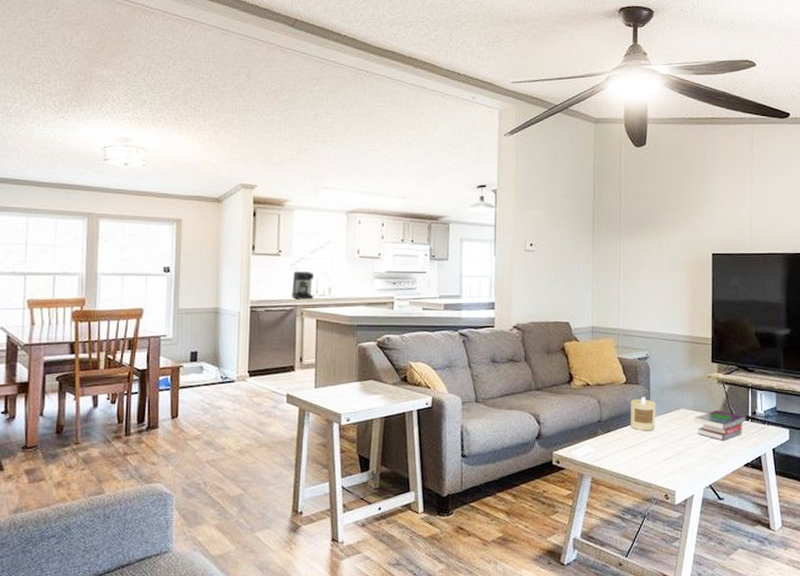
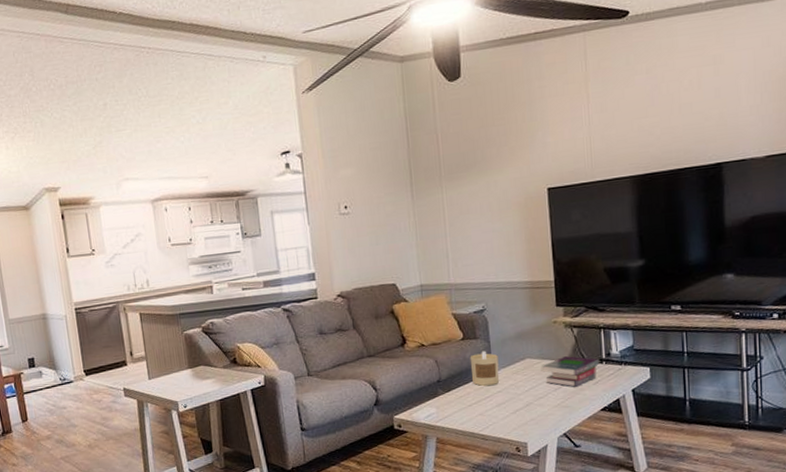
coffee maker: present [291,271,314,300] -> none [110,267,134,296]

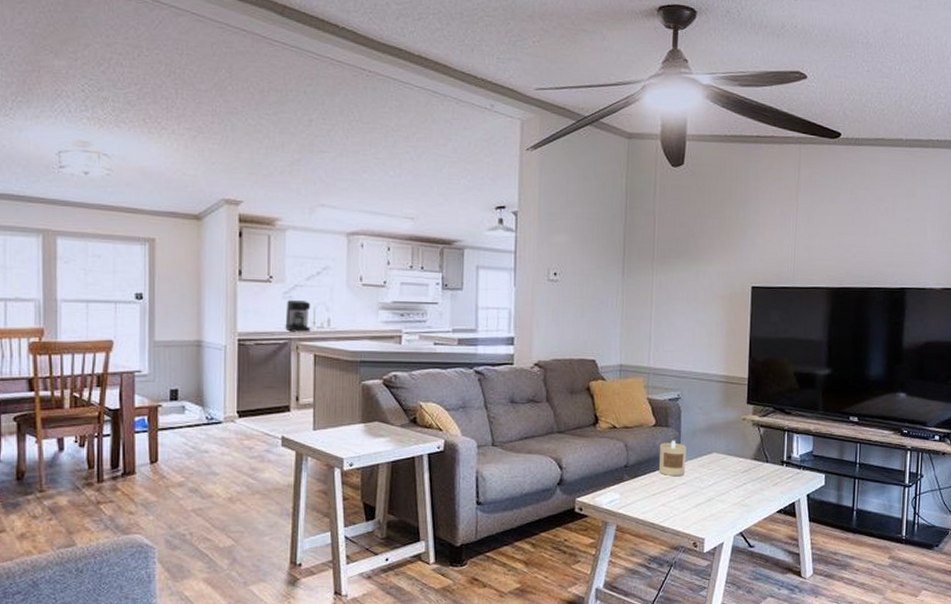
coffee maker: none [110,267,134,296] -> present [285,300,311,333]
books: present [541,356,600,387] -> none [726,455,781,486]

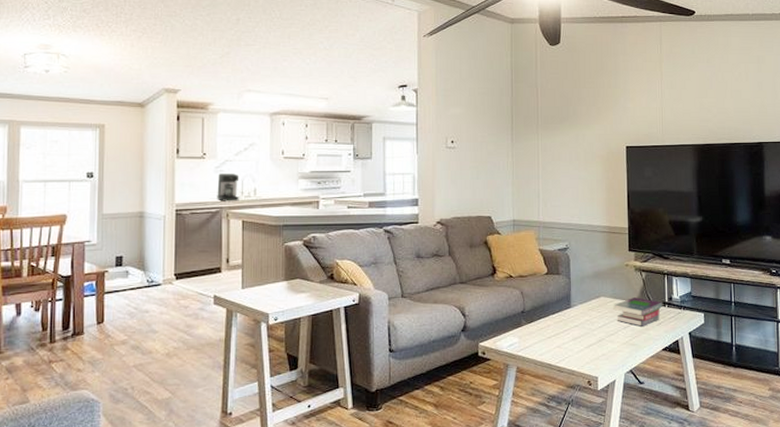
candle: present [658,440,687,477] -> none [552,286,577,320]
books: none [726,455,781,486] -> present [613,297,663,327]

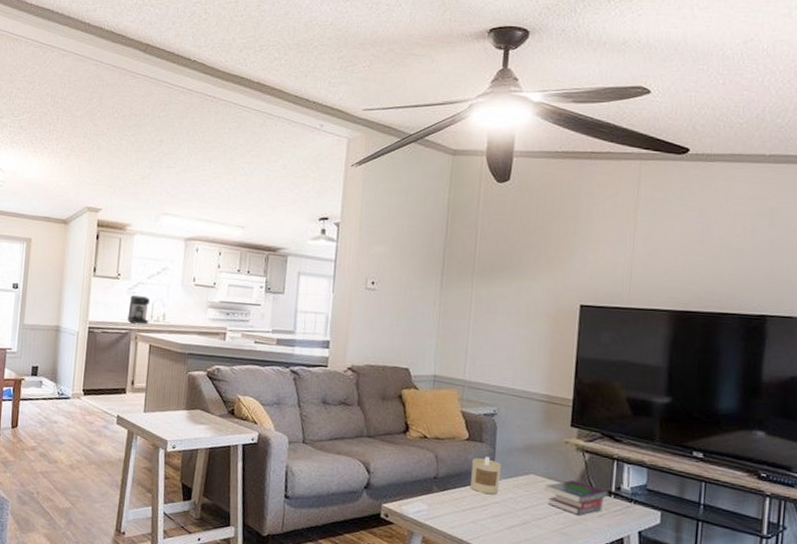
candle: none [552,286,577,320] -> present [469,456,501,495]

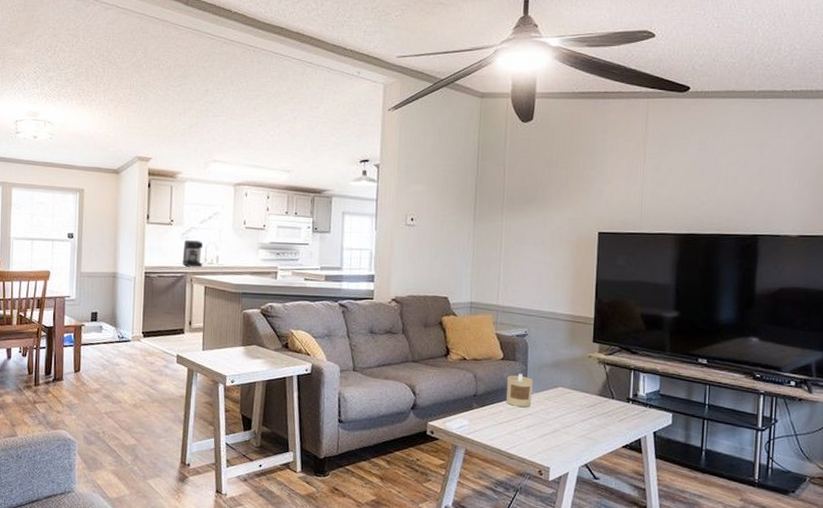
books: present [544,480,608,516] -> none [571,390,627,421]

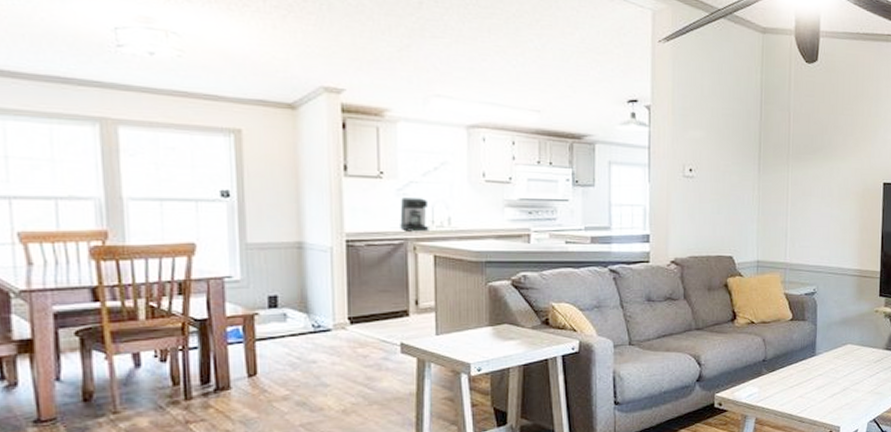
candle: present [505,373,533,408] -> none [795,333,823,369]

